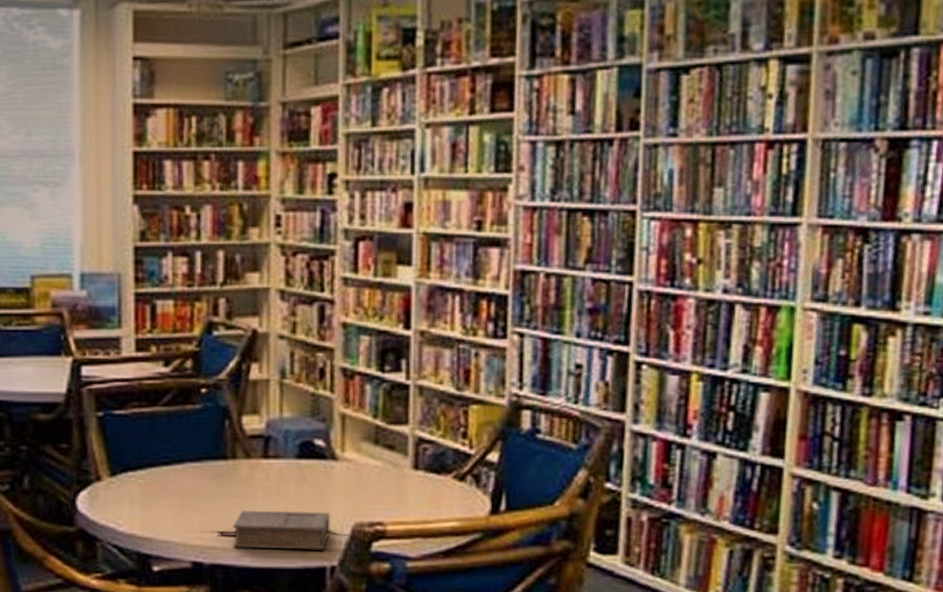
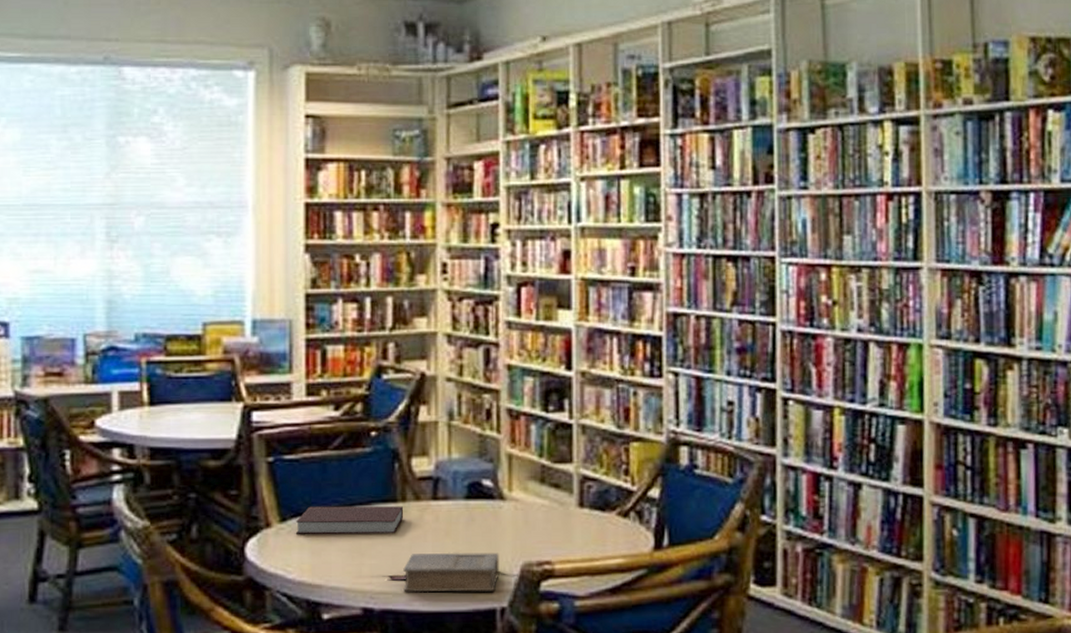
notebook: none [126,461,234,491] -> present [296,506,404,535]

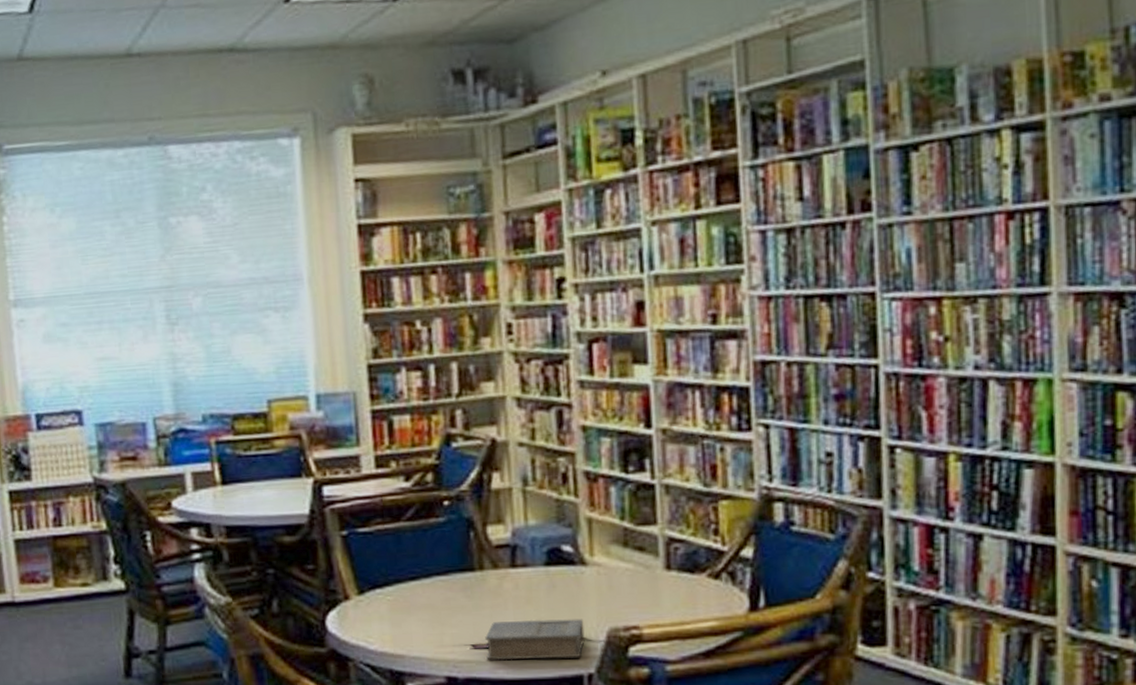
notebook: present [296,506,404,535] -> none [374,575,483,606]

